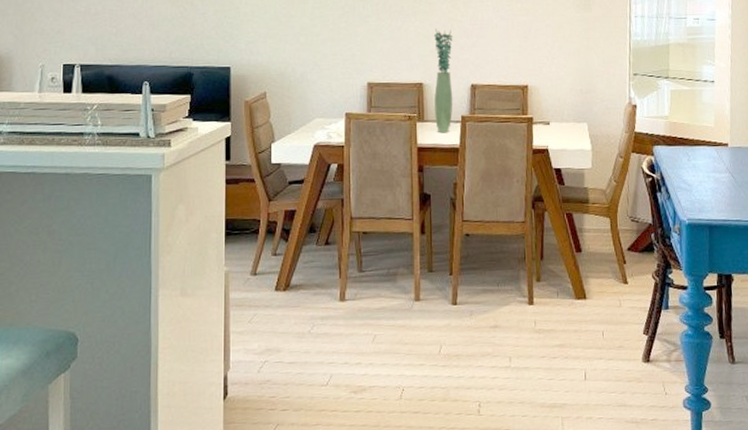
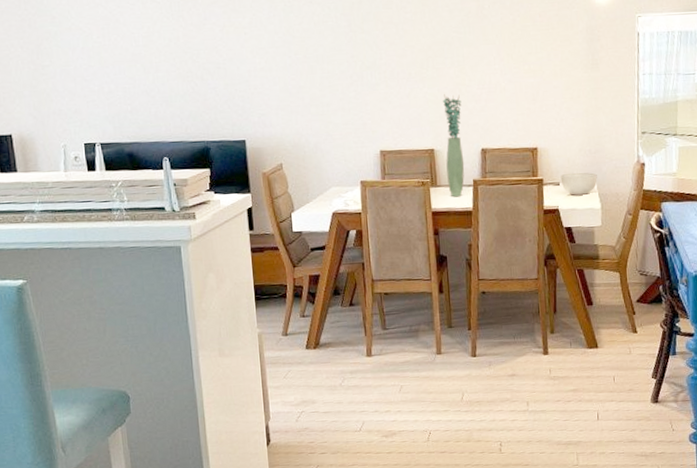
bowl: none [550,112,588,137] -> present [560,172,597,196]

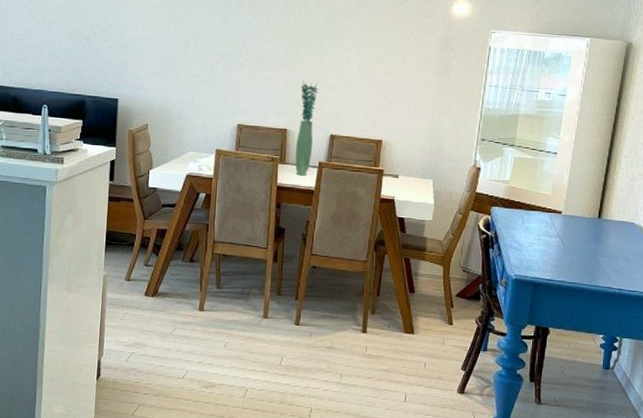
bowl: present [560,172,597,196] -> none [400,168,434,191]

